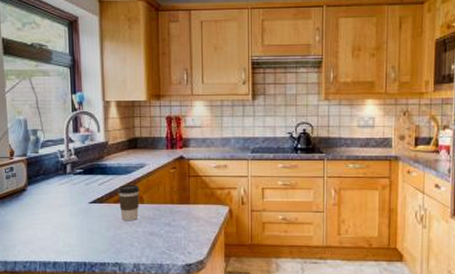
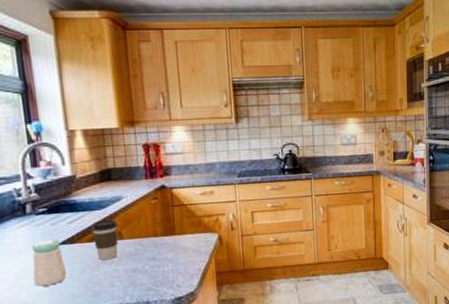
salt shaker: none [68,197,94,239] -> present [32,239,66,286]

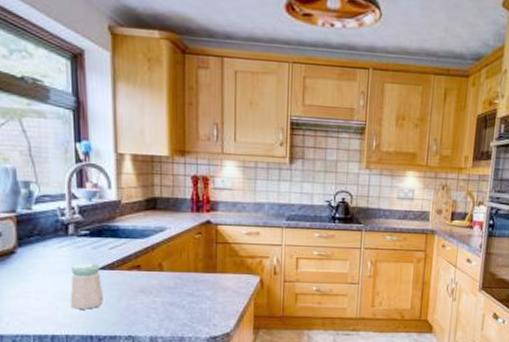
coffee cup: present [91,219,119,261] -> none [132,249,159,291]

